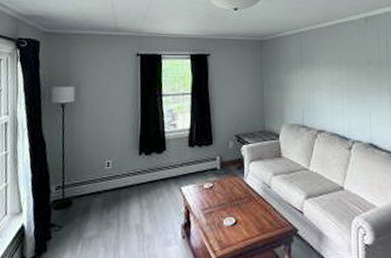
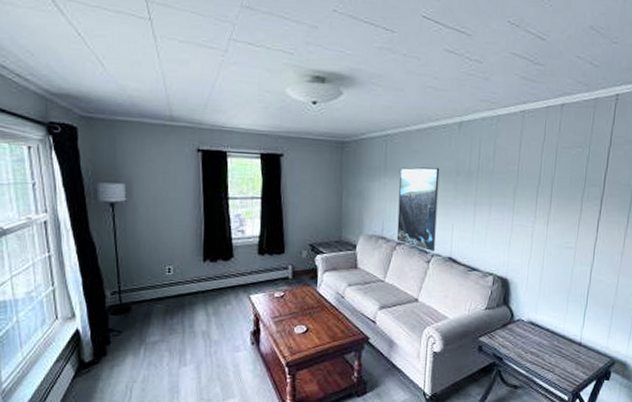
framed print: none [314,58,355,138] -> present [396,167,440,251]

